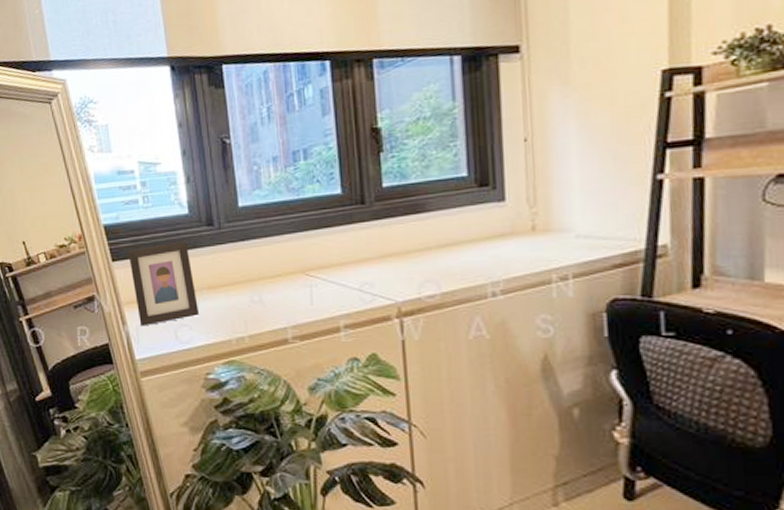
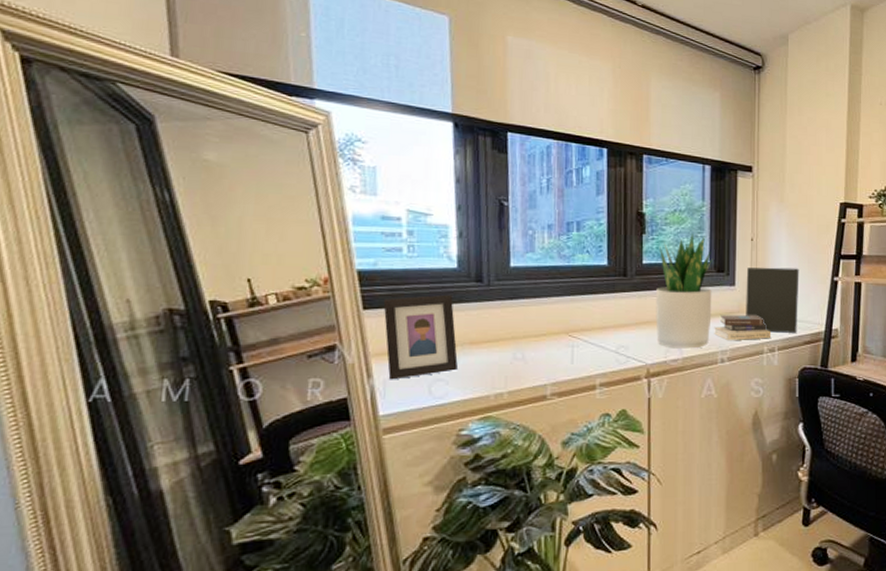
planter: none [400,143,476,283] -> present [656,234,714,349]
books: none [480,236,561,270] -> present [714,315,770,341]
binder: none [520,169,601,256] -> present [746,267,799,333]

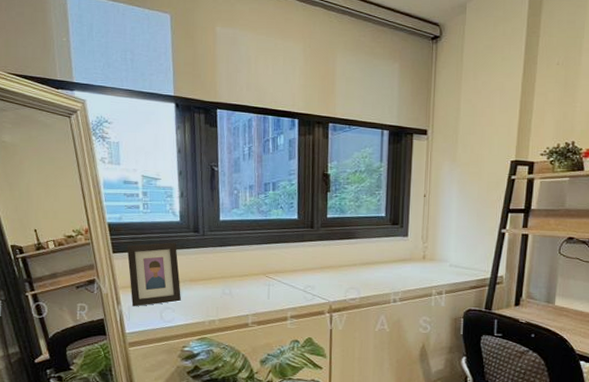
planter: present [656,234,714,349] -> none [337,192,389,290]
books: present [714,315,770,341] -> none [388,262,439,284]
binder: present [746,267,799,333] -> none [417,220,468,279]

